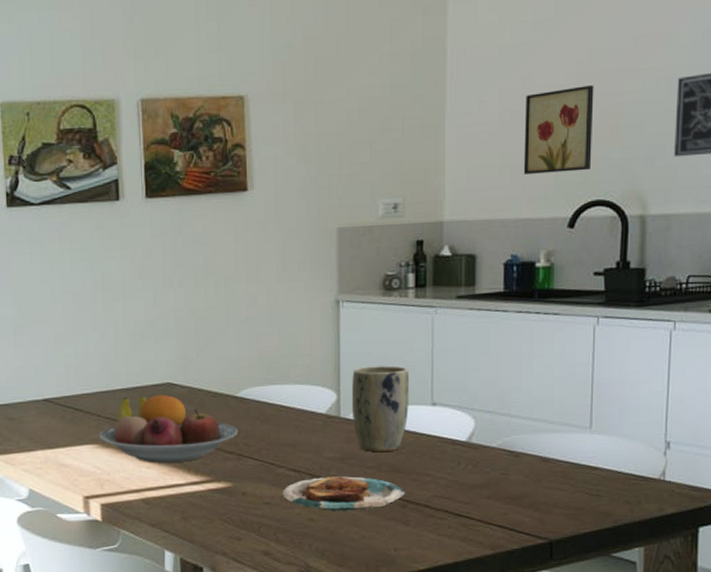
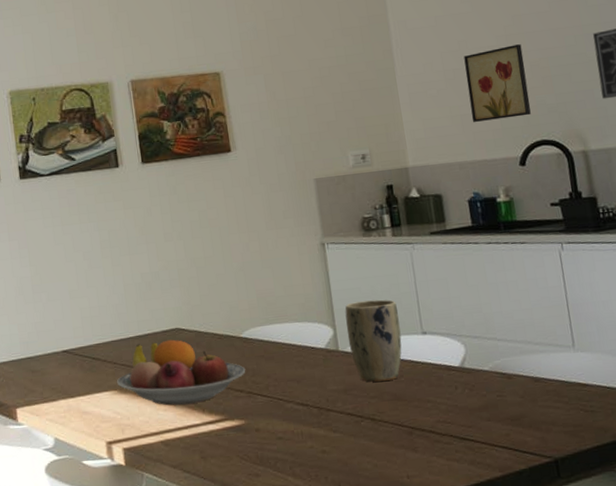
plate: present [282,476,406,512] -> none [293,407,410,443]

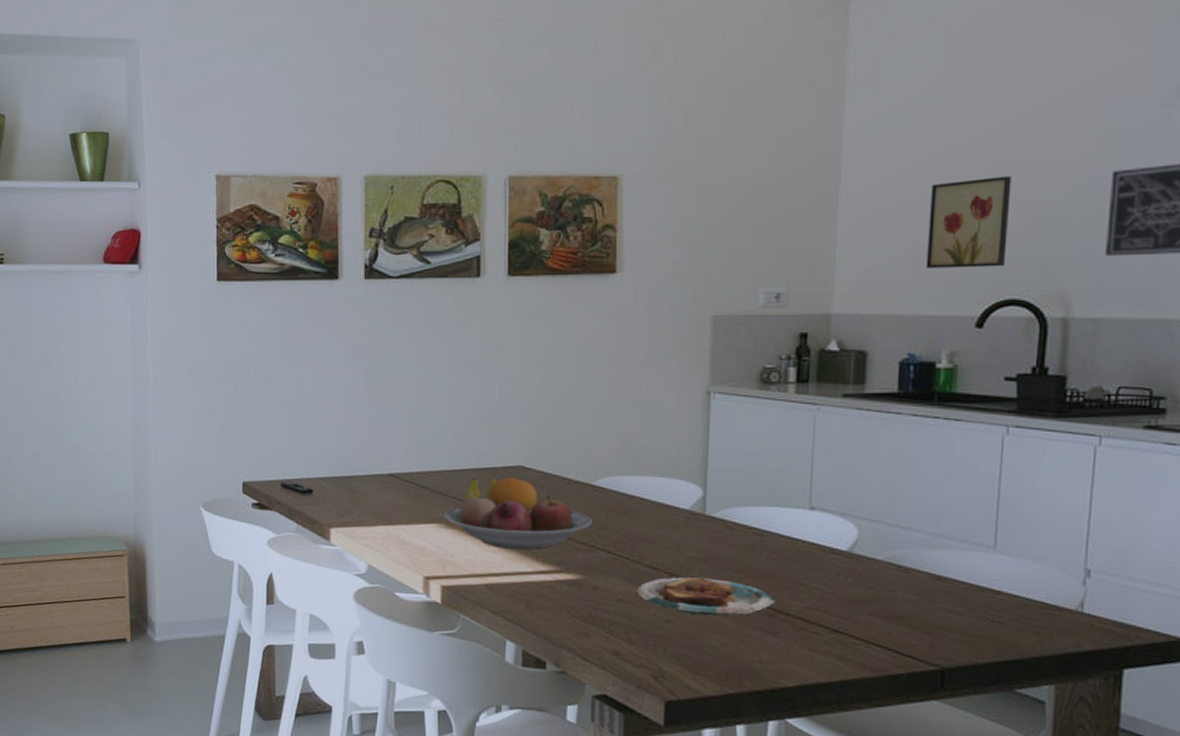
plate: none [293,407,410,443] -> present [637,577,776,617]
plant pot: present [345,299,402,382] -> none [718,463,785,556]

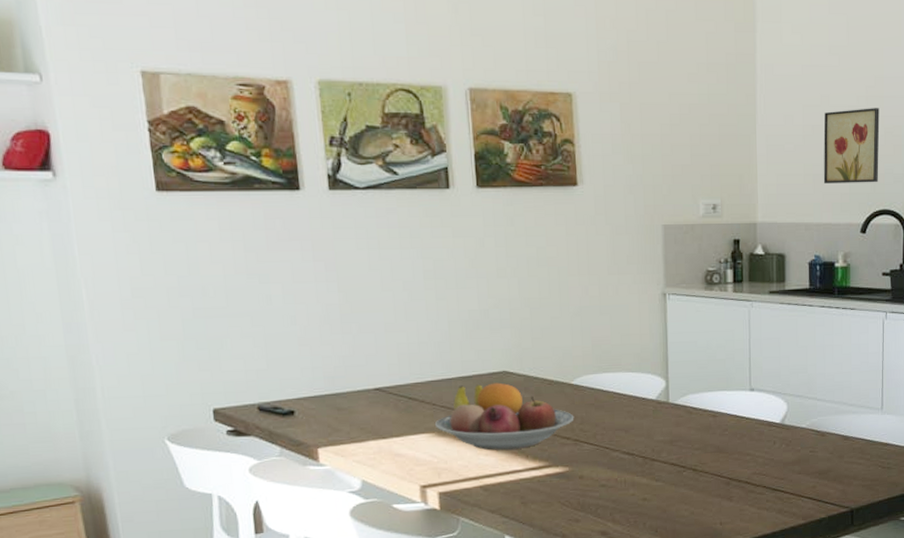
plate: present [637,577,776,617] -> none [617,457,729,491]

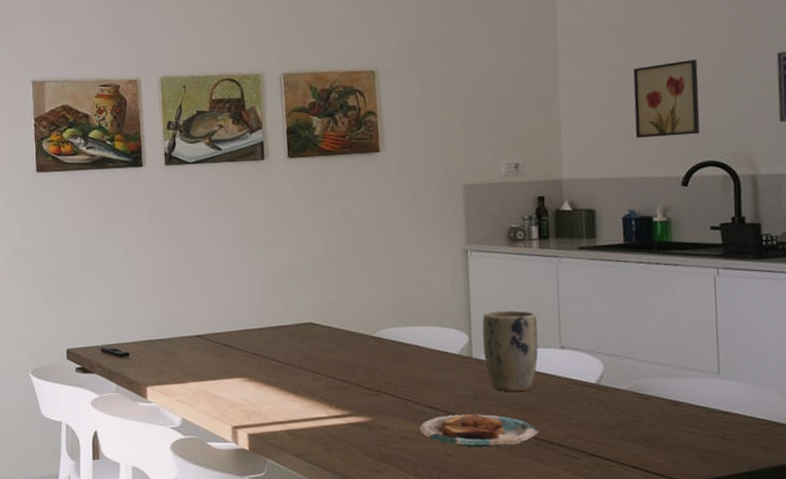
fruit bowl: present [434,382,574,451] -> none [246,333,376,397]
plate: none [617,457,729,491] -> present [419,414,539,448]
plant pot: none [678,354,730,435] -> present [482,310,538,392]

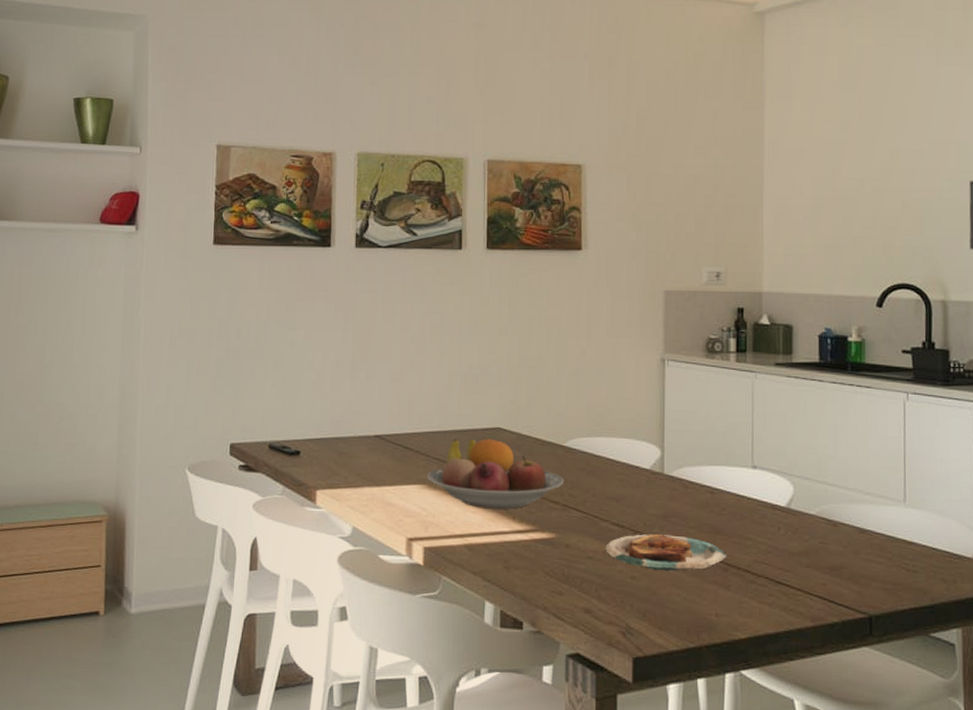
fruit bowl: none [246,333,376,397] -> present [426,438,564,509]
plant pot: present [482,310,538,392] -> none [675,425,730,513]
wall art: present [633,60,700,138] -> none [834,181,896,256]

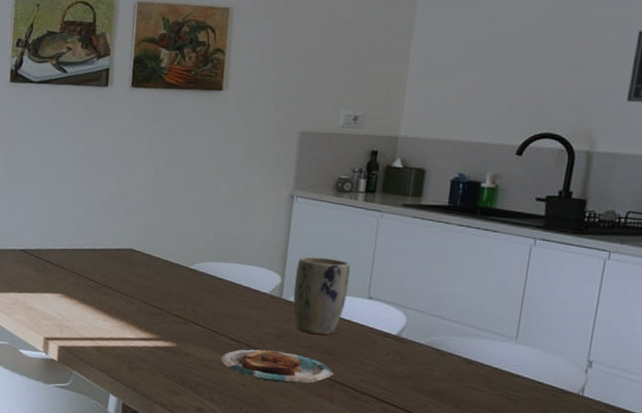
fruit bowl: present [426,438,564,509] -> none [64,256,188,320]
plant pot: none [675,425,730,513] -> present [293,256,350,335]

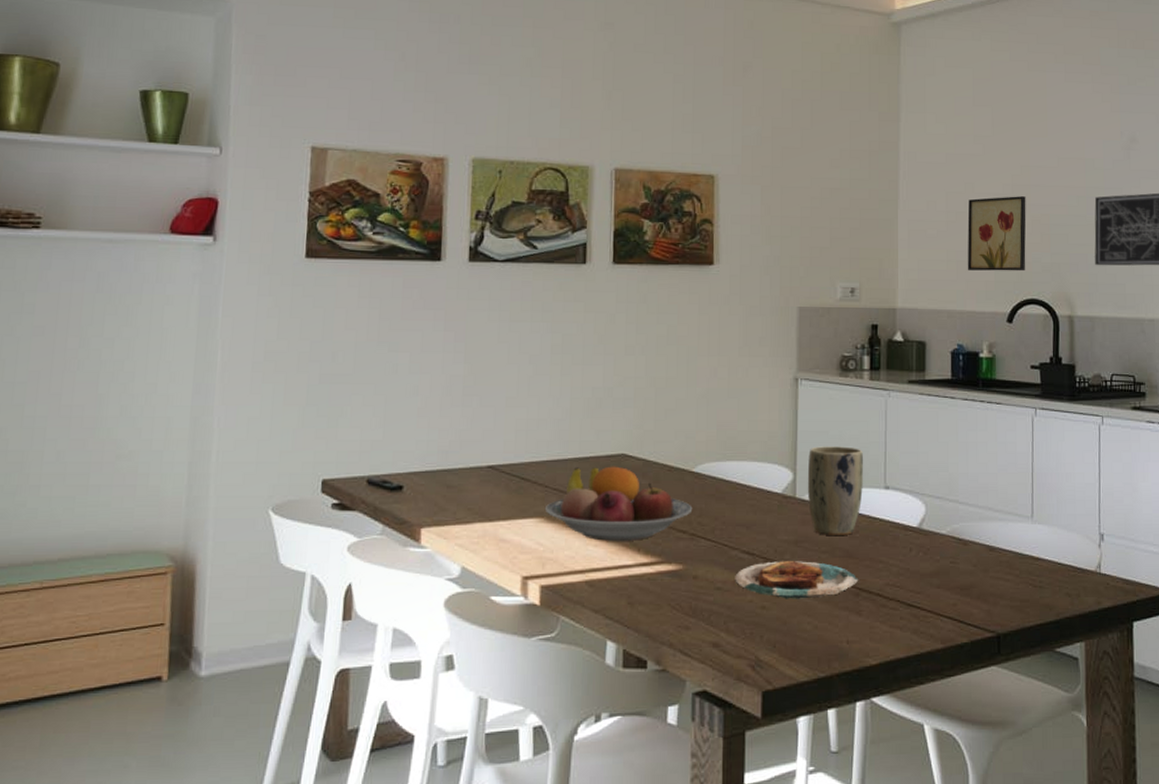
fruit bowl: none [64,256,188,320] -> present [544,466,693,541]
wall art: none [479,29,556,106] -> present [967,196,1026,271]

